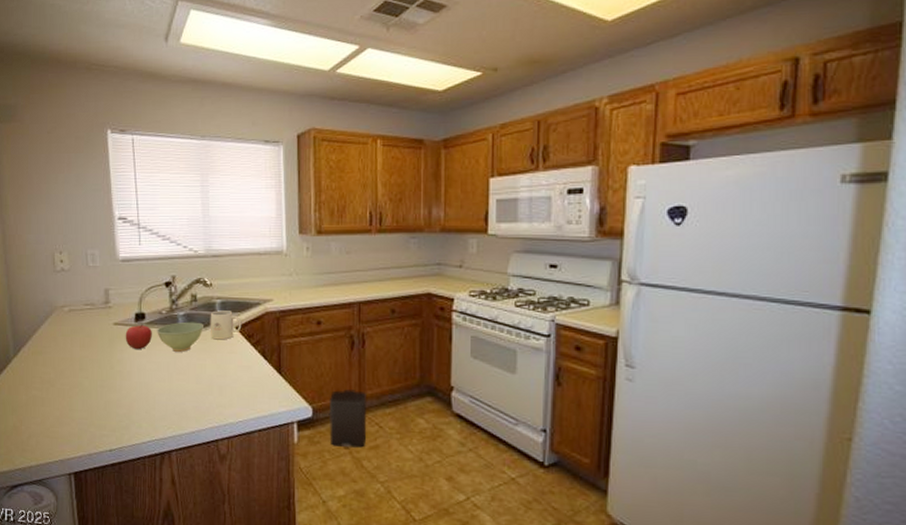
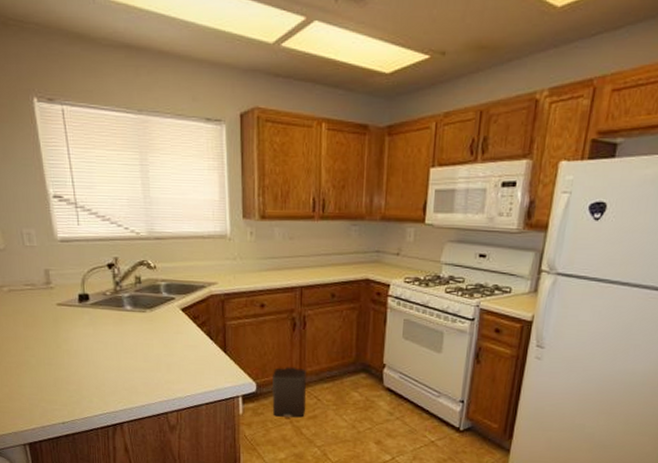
fruit: present [125,324,152,350] -> none [69,305,97,330]
bowl: present [156,321,203,352] -> none [101,303,149,332]
mug: present [210,310,242,340] -> none [155,292,187,321]

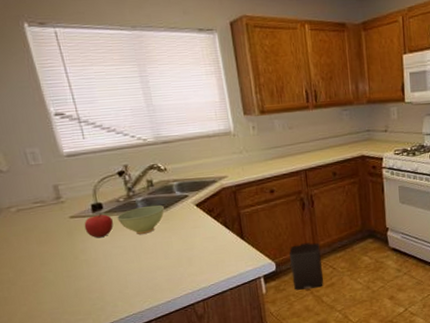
fruit: none [69,305,97,330] -> present [84,213,113,238]
bowl: none [101,303,149,332] -> present [116,205,164,234]

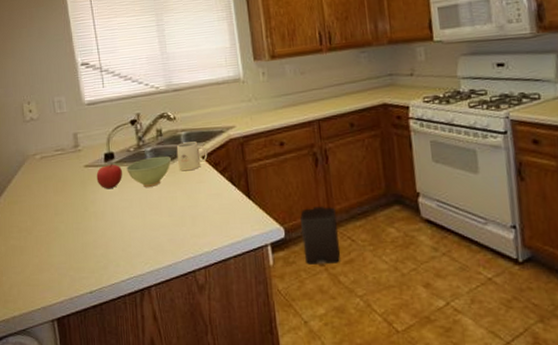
mug: none [169,191,202,219] -> present [176,141,208,171]

